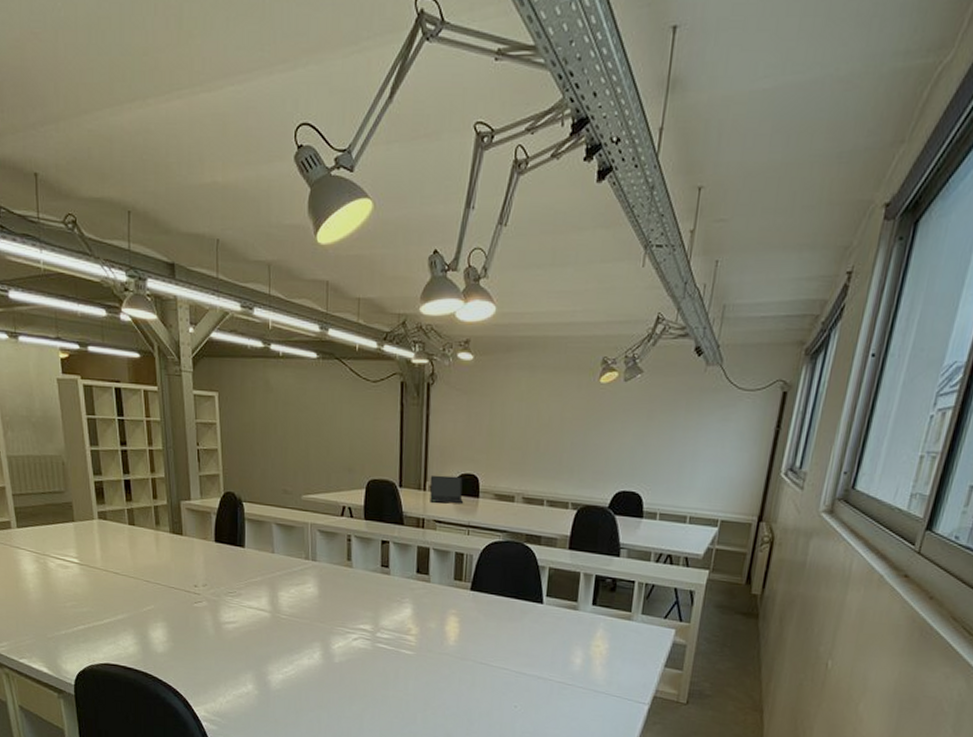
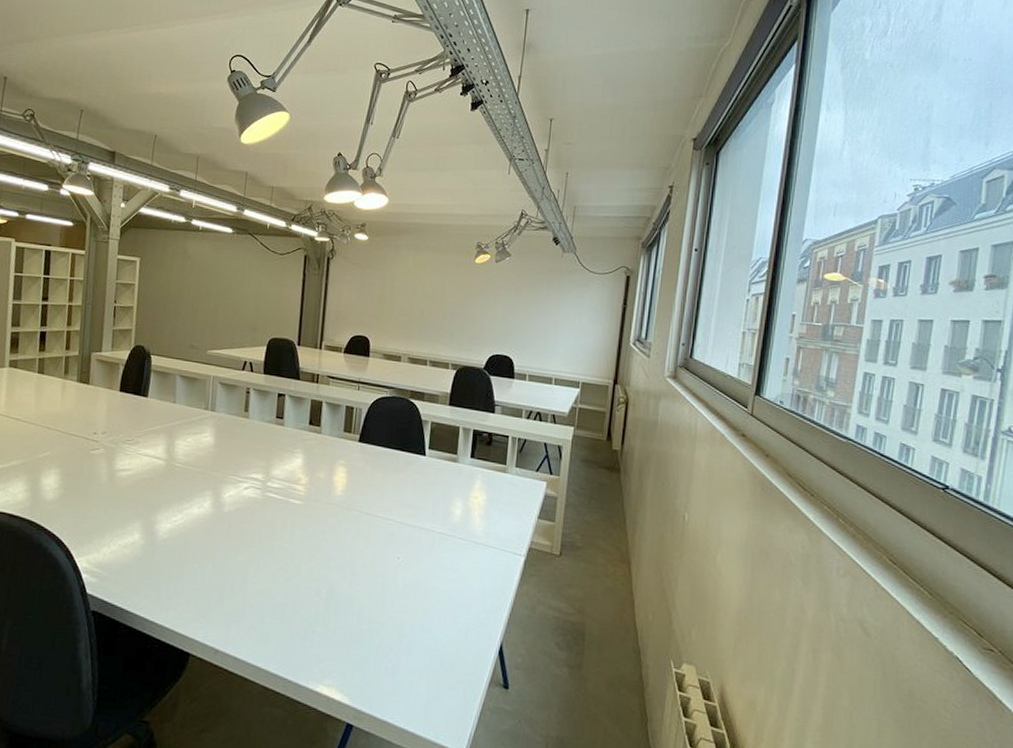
laptop: present [430,475,463,505] -> none [325,335,355,363]

